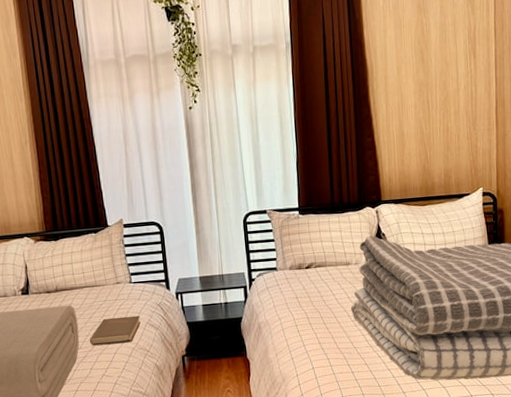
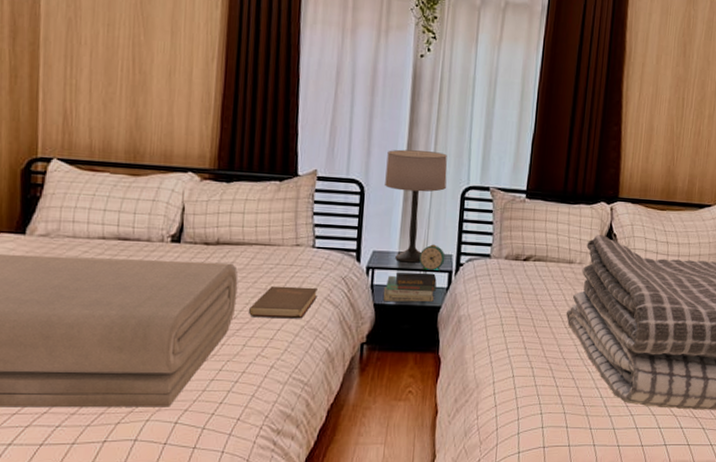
table lamp: none [176,187,229,285] -> present [385,149,448,263]
books: none [192,290,236,319] -> present [383,272,437,302]
alarm clock: none [217,266,239,289] -> present [419,244,446,272]

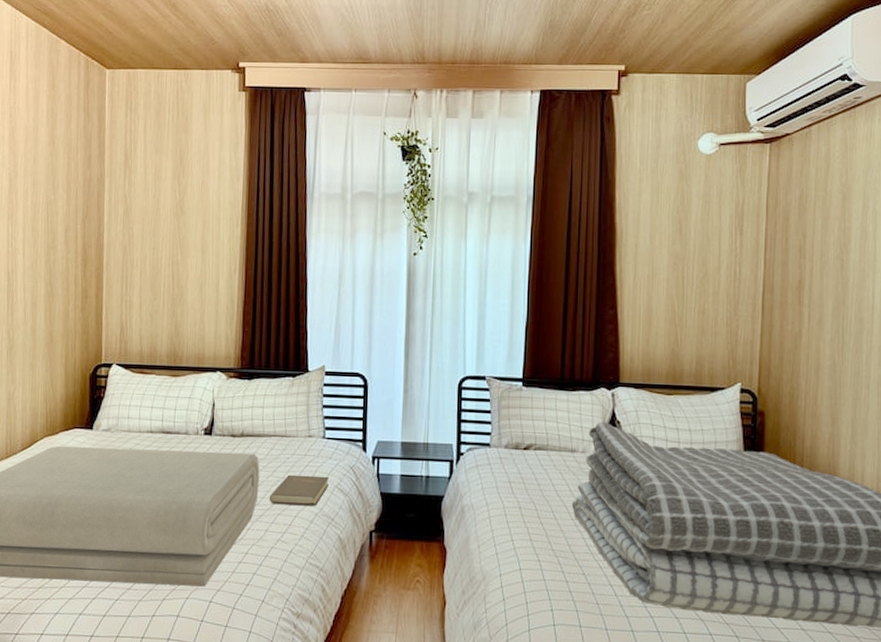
books: present [383,272,437,302] -> none [388,461,439,492]
table lamp: present [385,149,448,263] -> none [386,343,444,453]
alarm clock: present [419,244,446,272] -> none [421,434,446,461]

